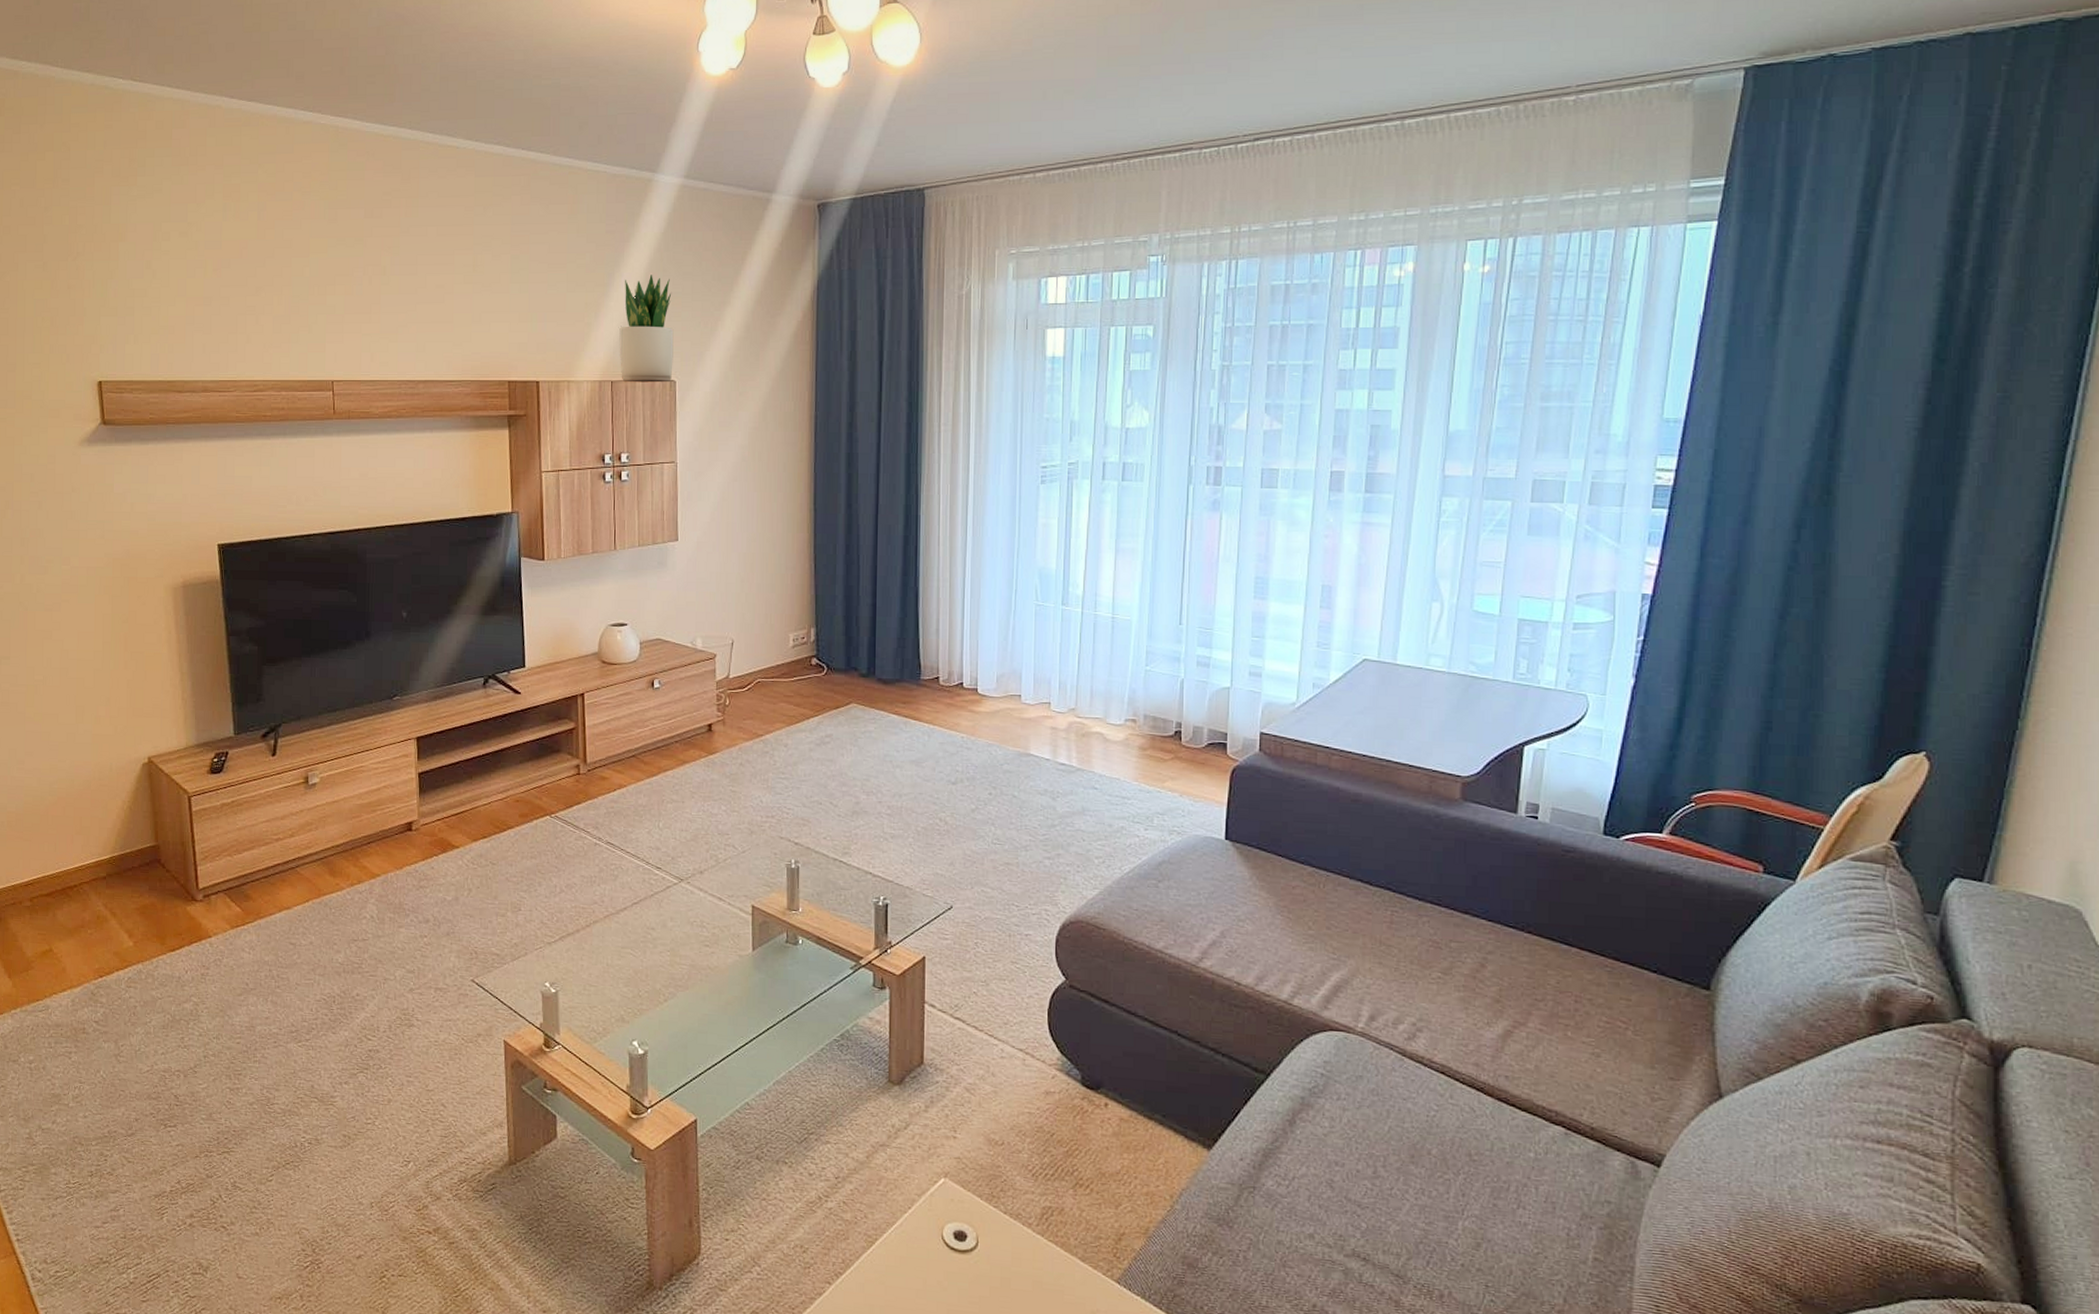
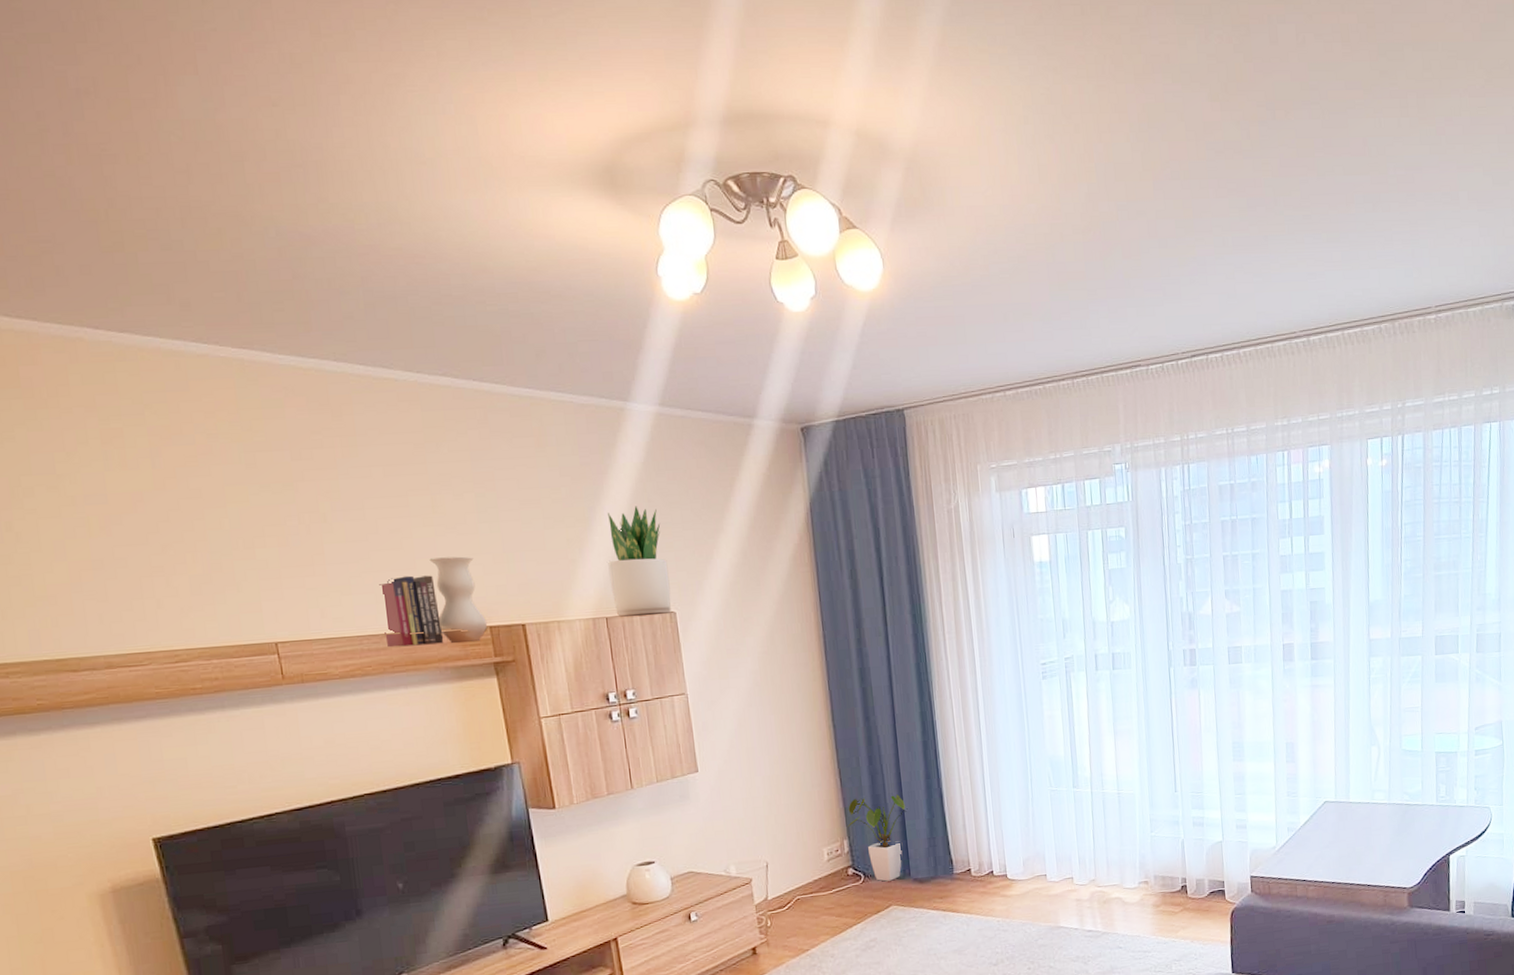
books: none [420,328,468,393] -> present [379,575,444,648]
vase: none [466,313,507,395] -> present [431,556,488,644]
house plant: none [816,587,880,677] -> present [847,794,908,882]

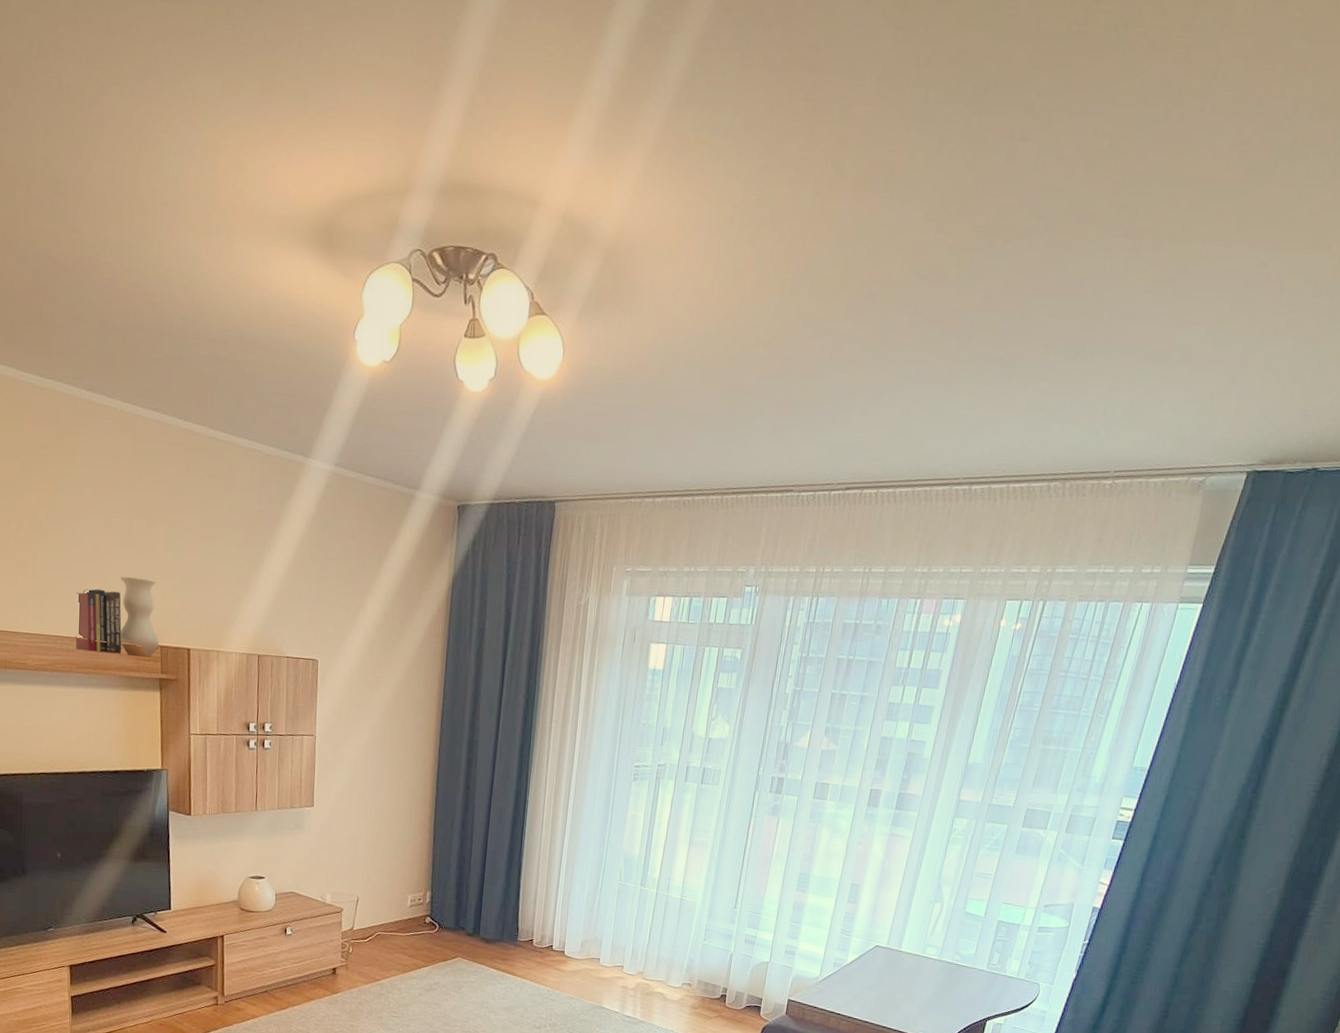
planter: present [608,506,671,617] -> none [267,557,319,661]
house plant: present [847,794,908,882] -> none [432,857,488,936]

